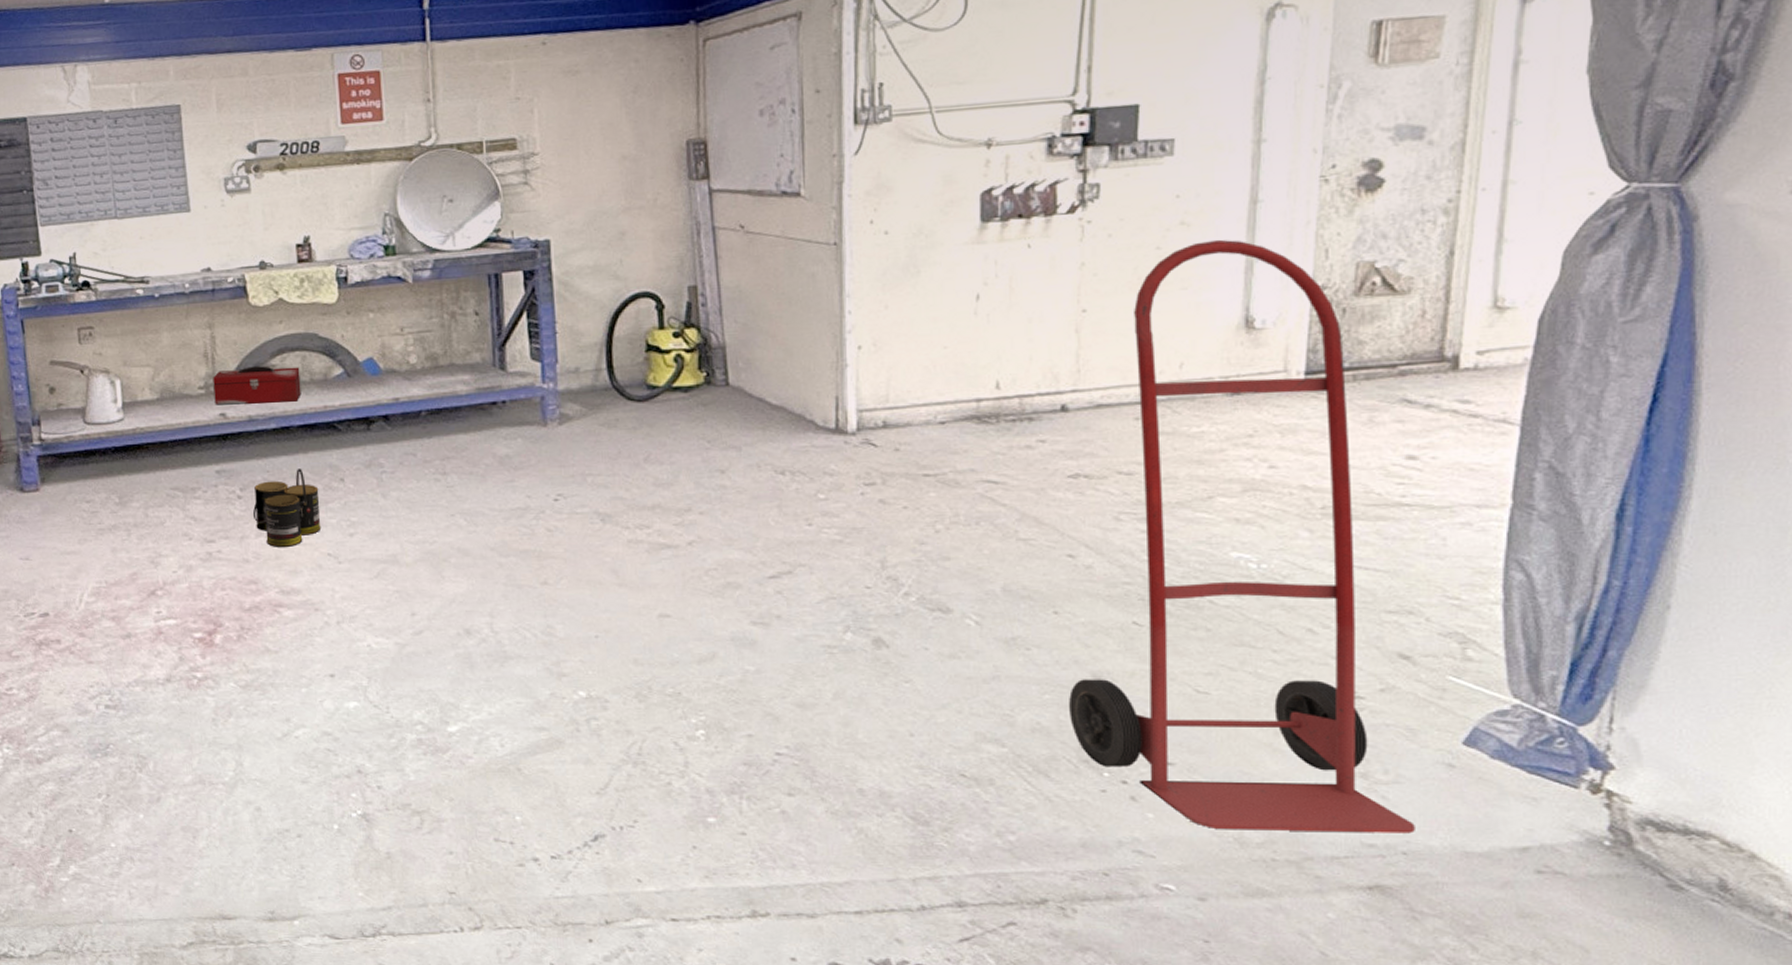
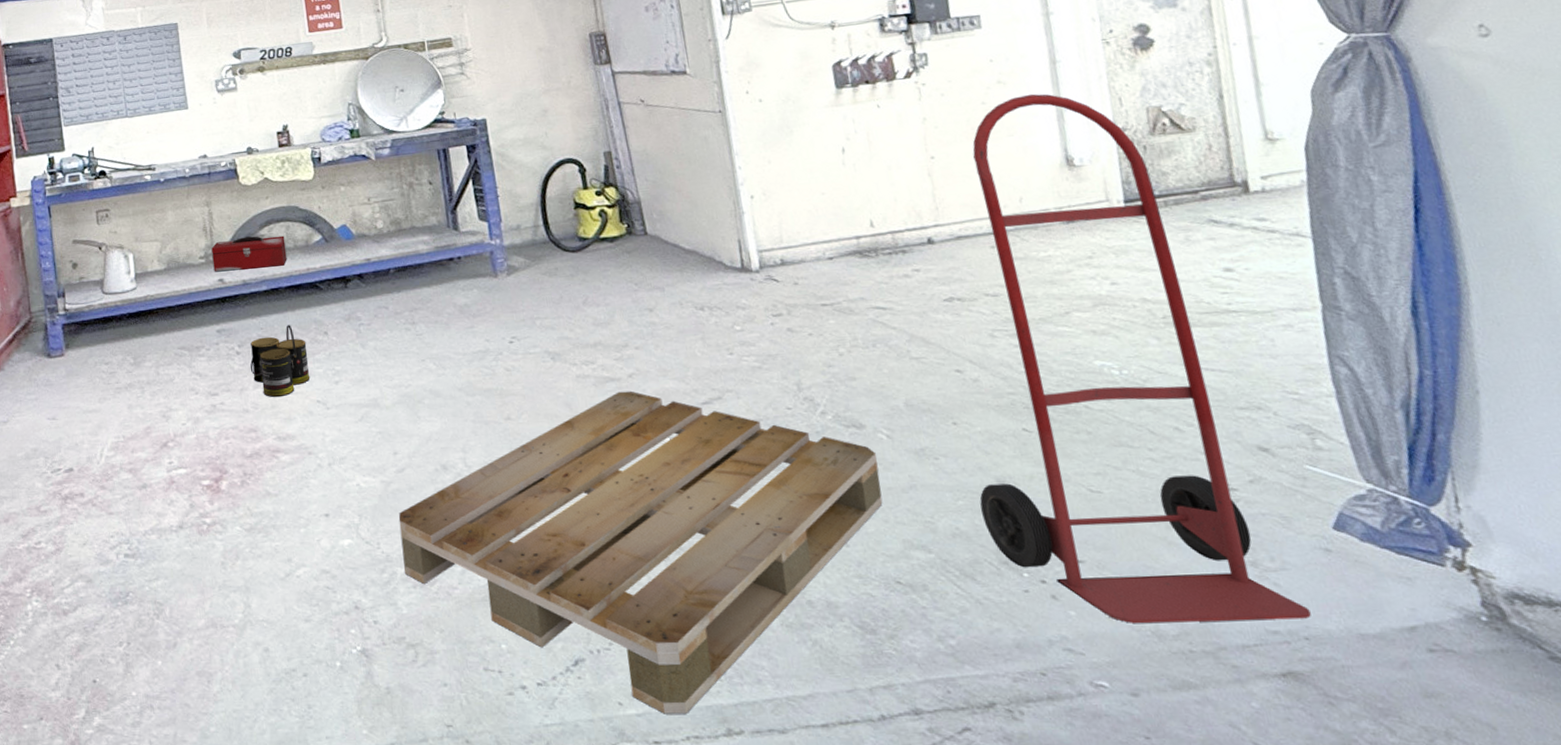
pallet: none [412,559,961,894] -> present [398,391,883,714]

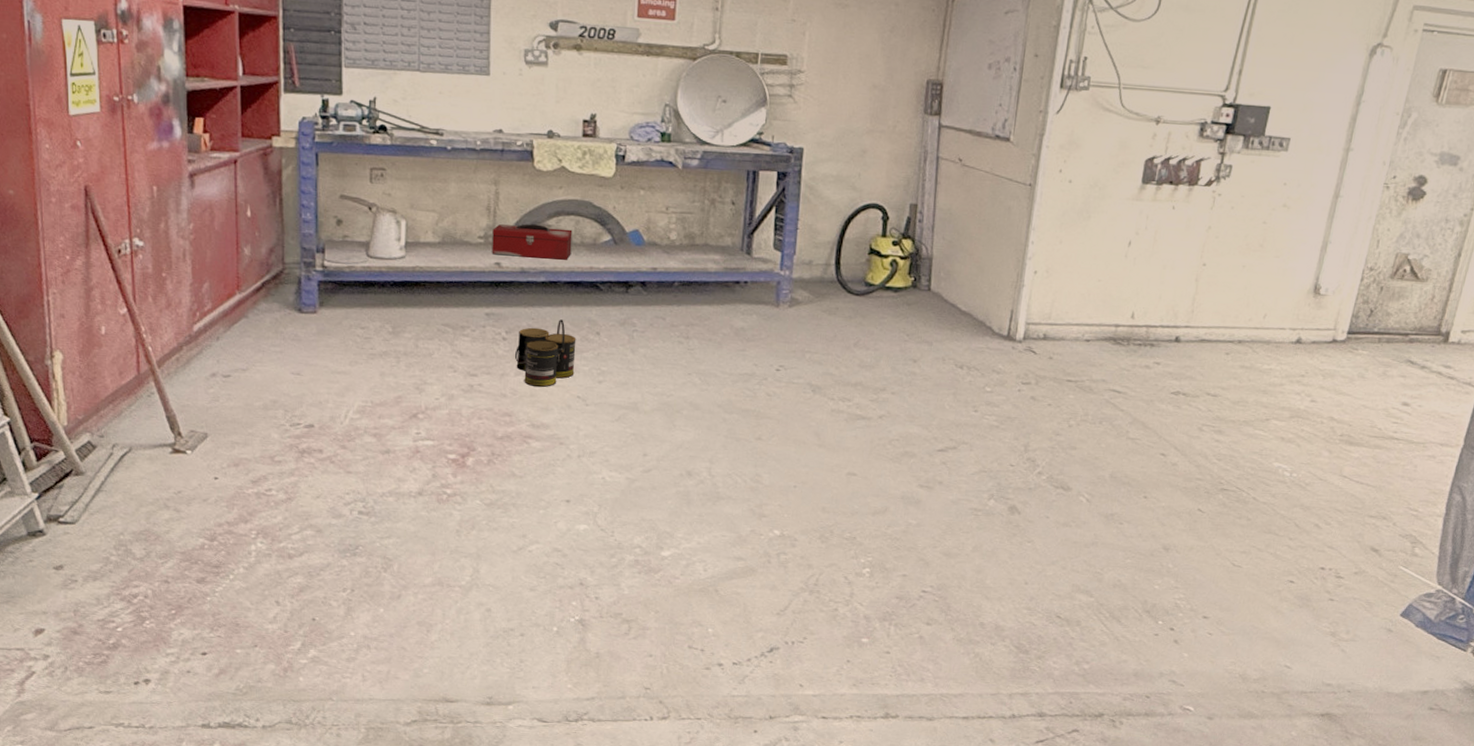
pallet: present [398,391,883,714] -> none [633,429,1074,698]
hand truck: present [972,93,1311,624] -> none [1141,221,1378,678]

